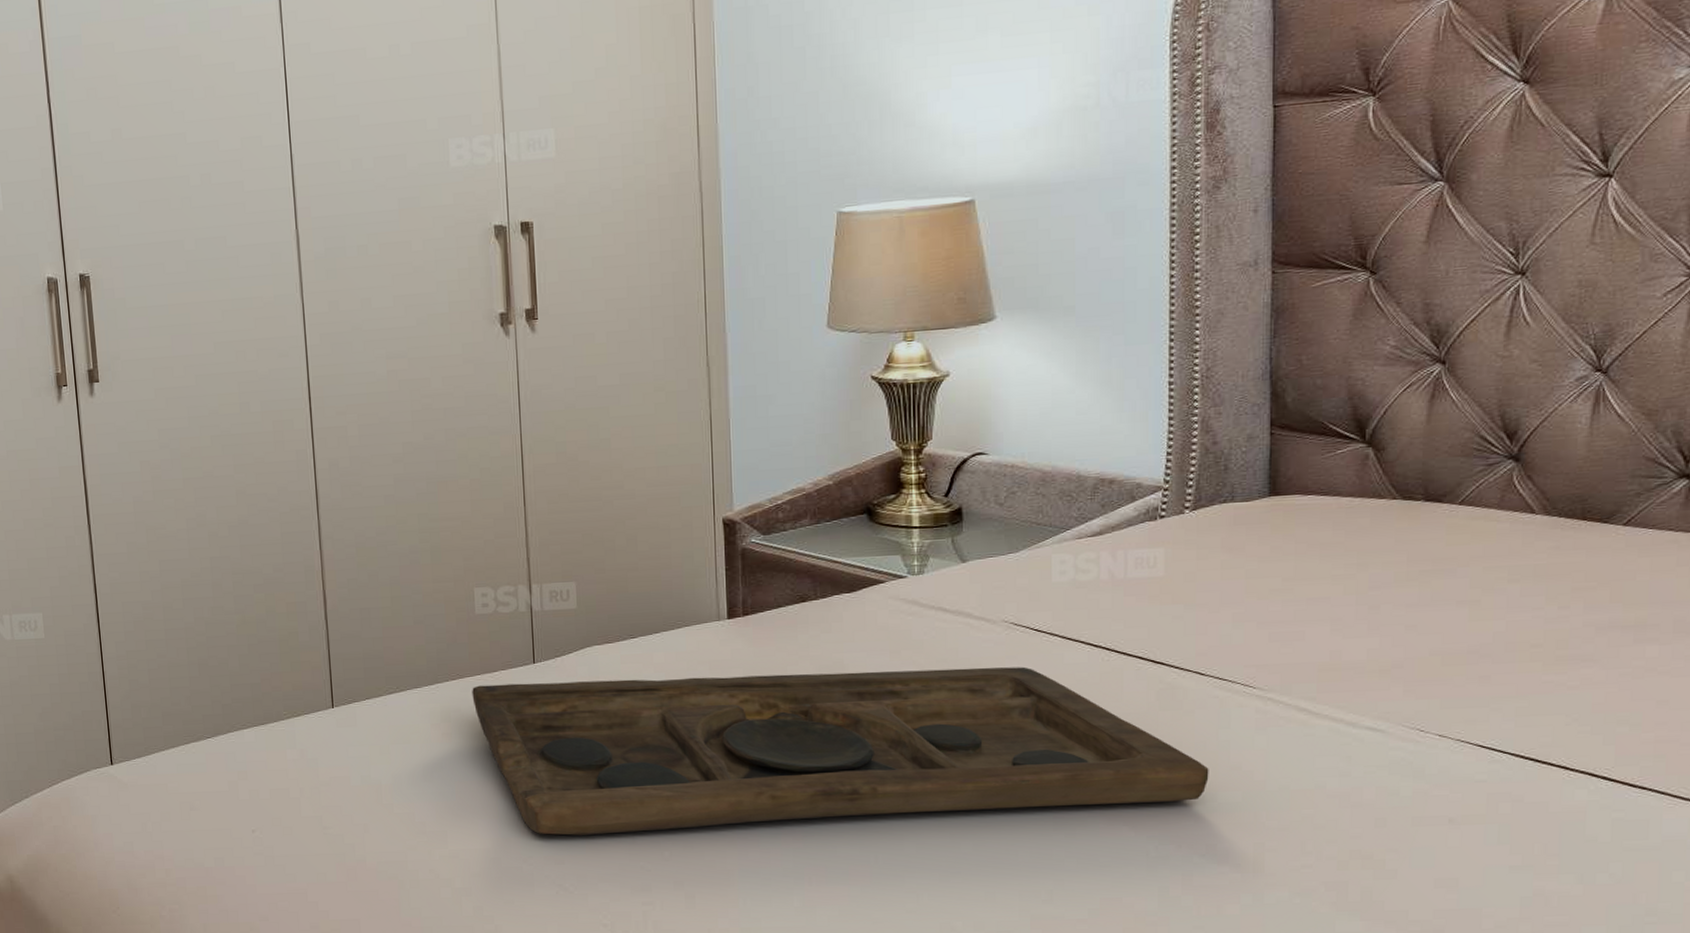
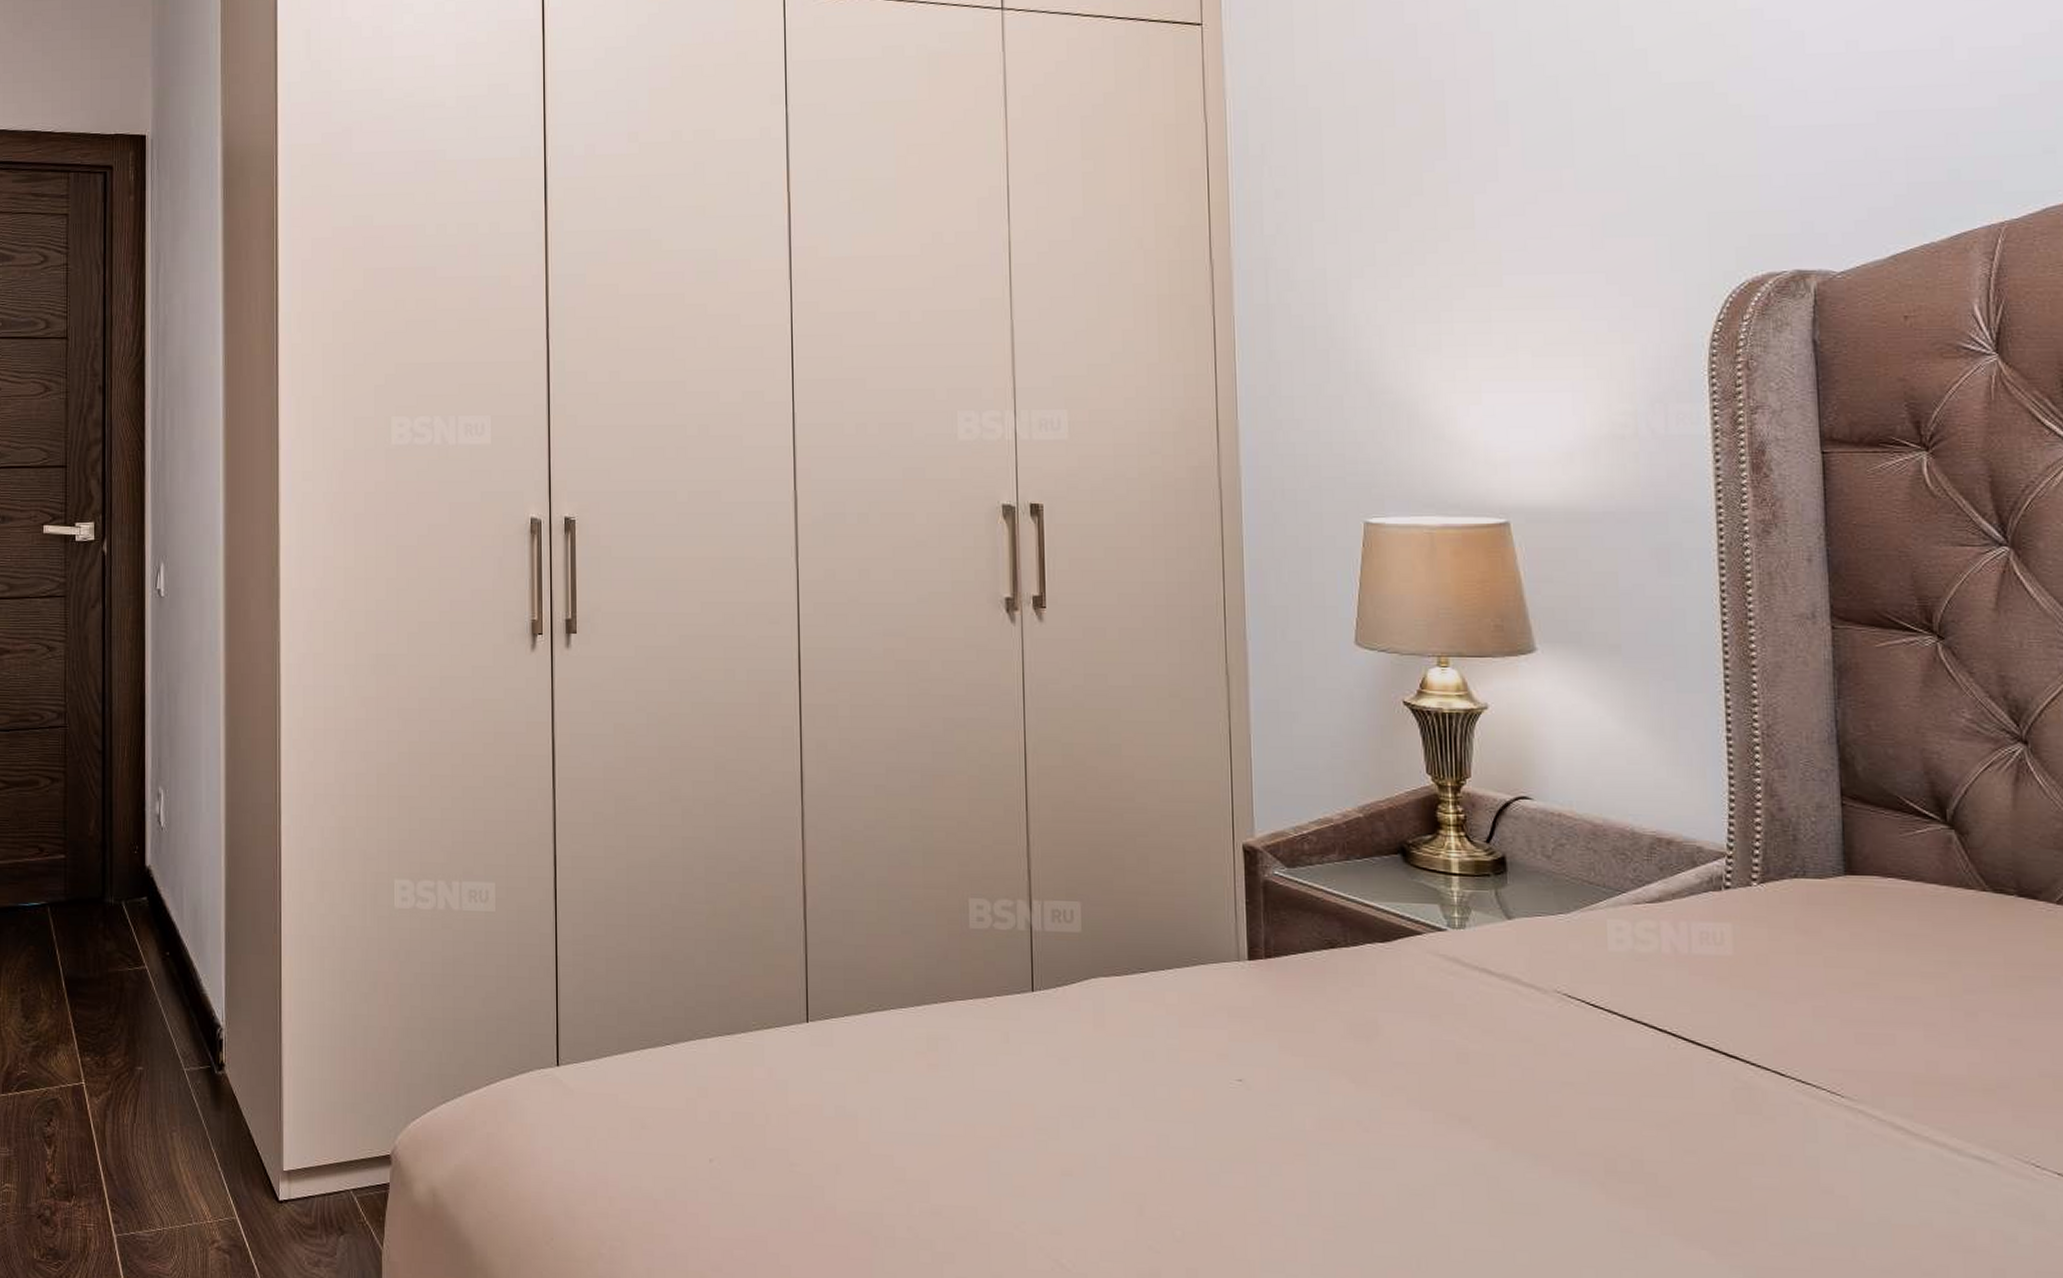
decorative tray: present [472,666,1209,835] -> none [963,1011,1797,1226]

